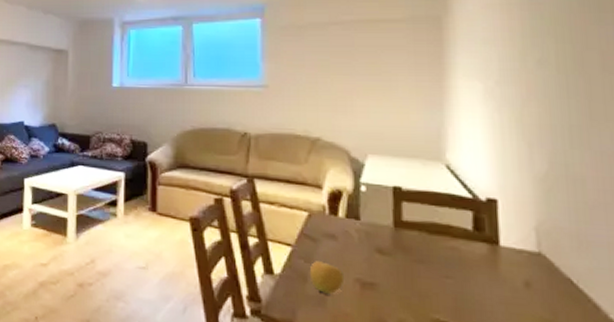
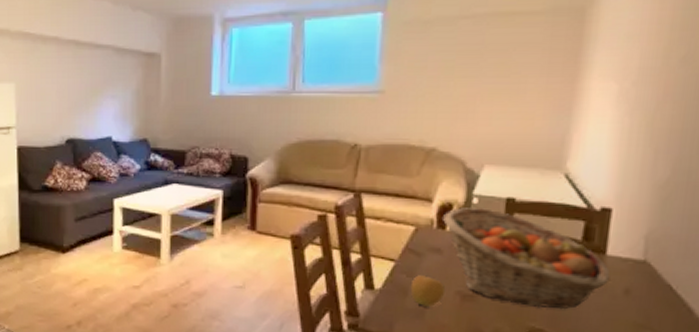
fruit basket: none [334,195,508,302] -> present [443,208,611,310]

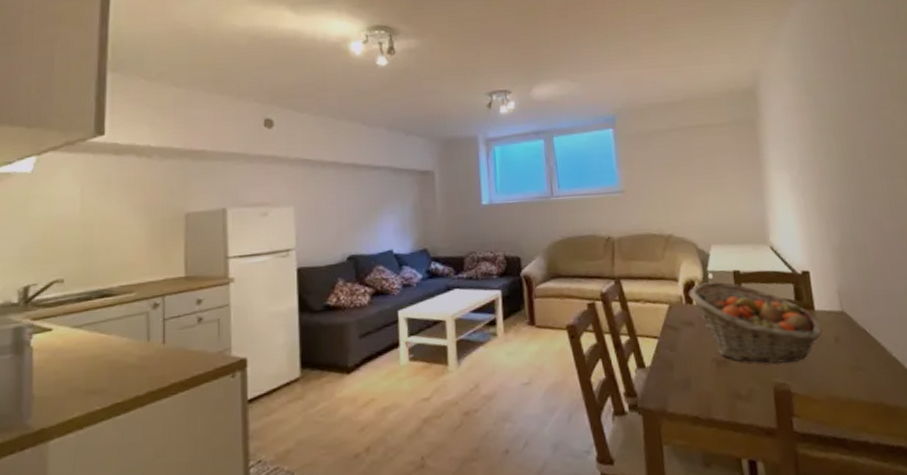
apple: present [410,275,446,307] -> none [674,348,704,377]

